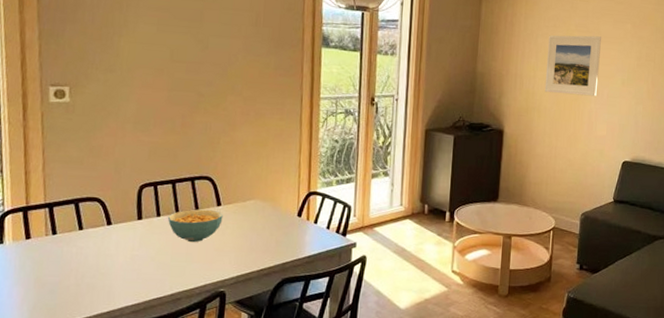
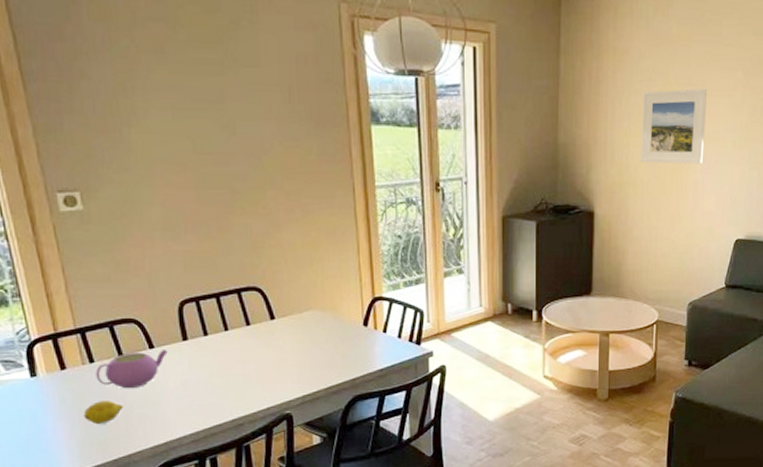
fruit: none [39,269,76,291] -> present [83,399,124,424]
teapot: none [56,226,123,260] -> present [96,348,168,389]
cereal bowl: present [167,209,223,243] -> none [216,324,279,363]

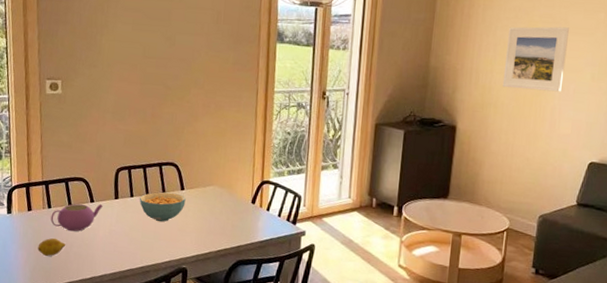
cereal bowl: none [216,324,279,363] -> present [139,192,186,222]

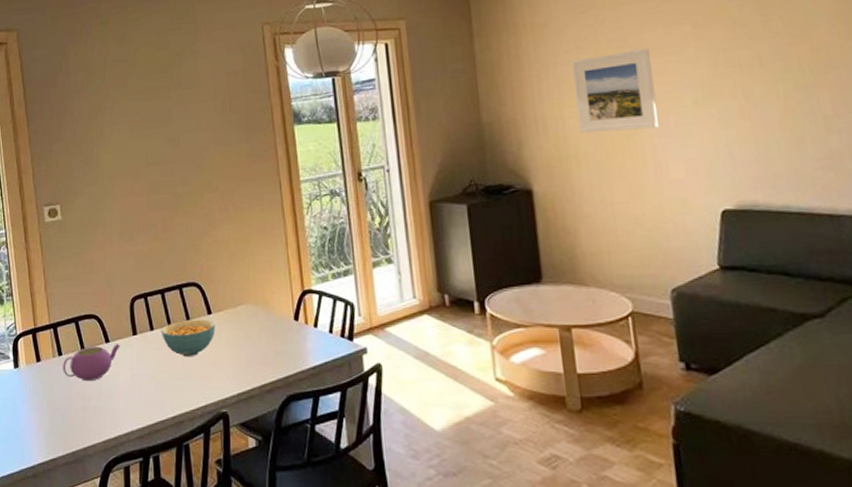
fruit: present [38,238,66,256] -> none [51,391,83,415]

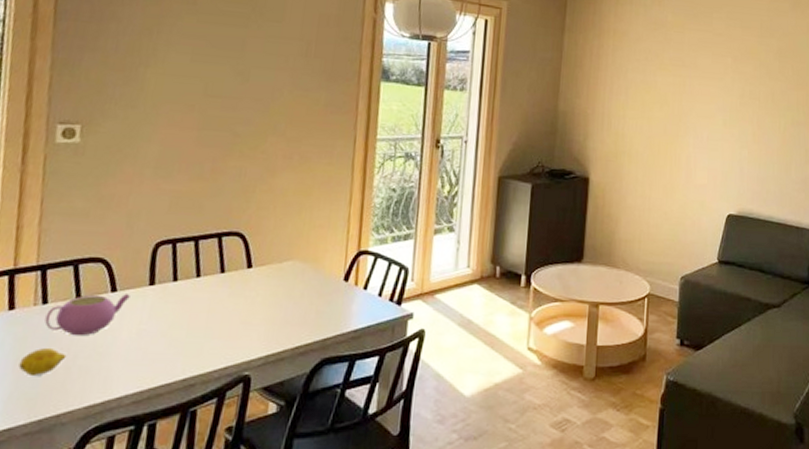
fruit: none [51,391,83,415] -> present [18,347,67,375]
cereal bowl: present [160,319,215,358] -> none [185,272,254,314]
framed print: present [572,49,659,134] -> none [636,69,700,139]

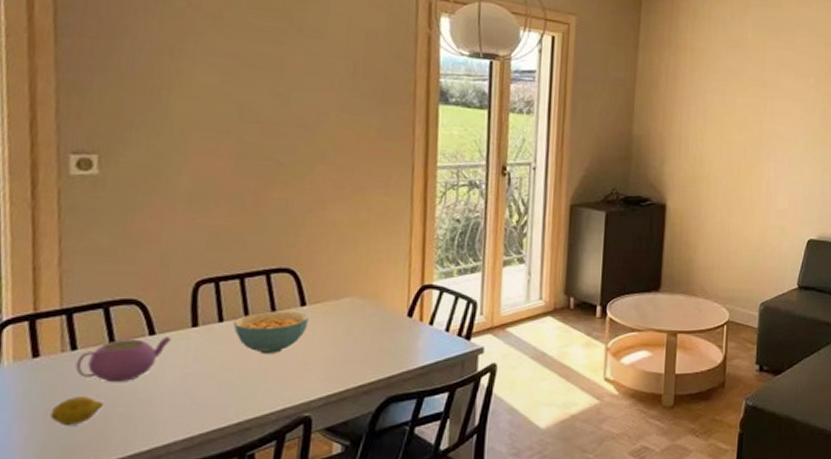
cereal bowl: none [185,272,254,314] -> present [232,311,309,355]

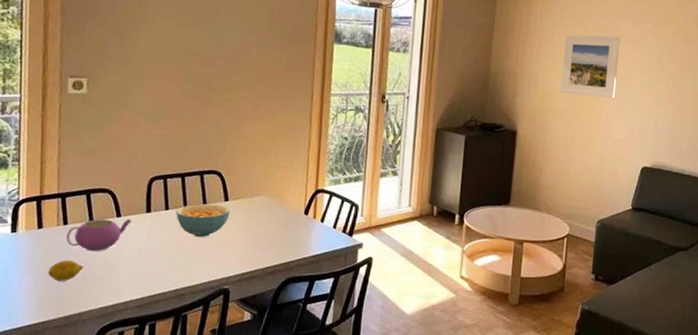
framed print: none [714,90,781,163] -> present [560,34,621,99]

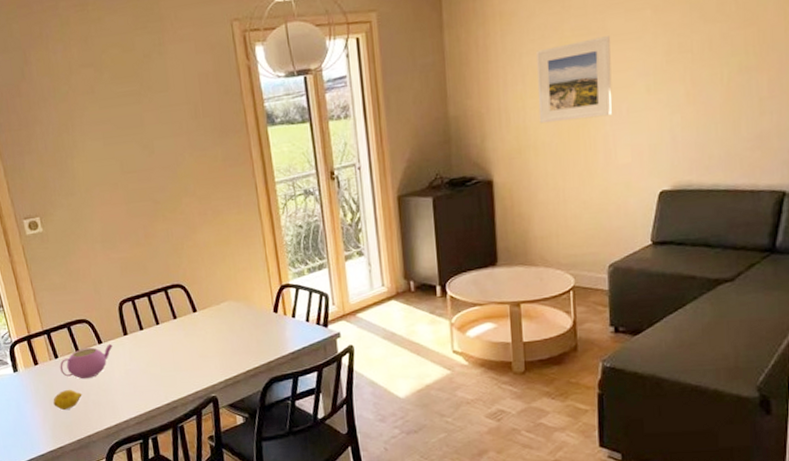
cereal bowl: present [175,203,230,238] -> none [149,317,201,352]

